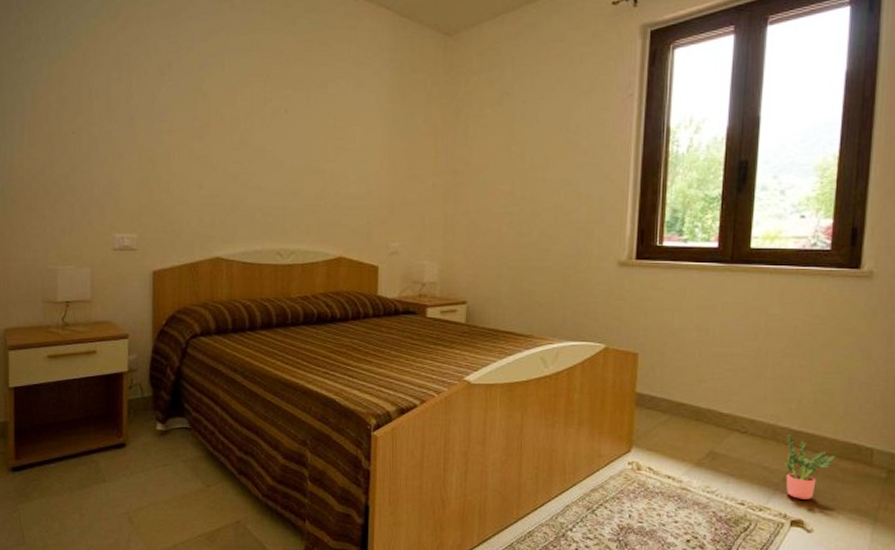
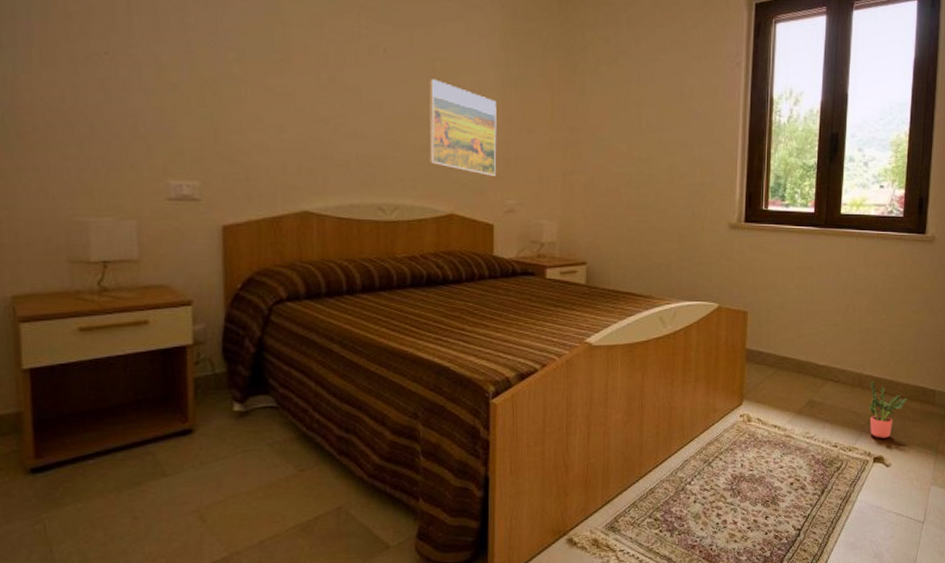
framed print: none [322,134,383,222] -> present [428,79,497,177]

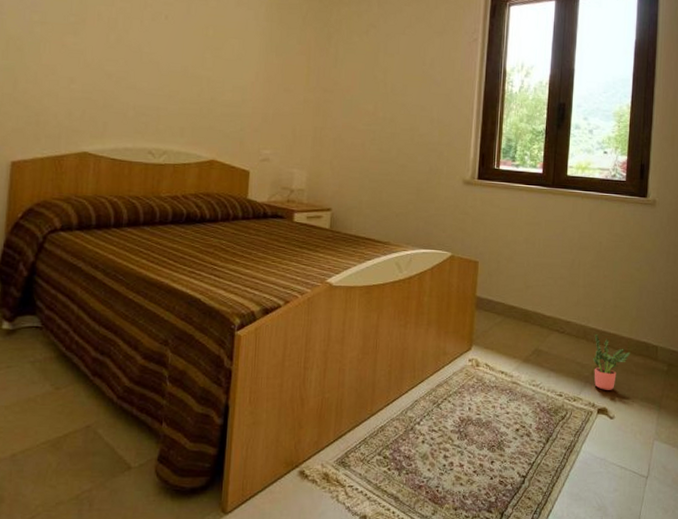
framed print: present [428,79,497,177] -> none [197,43,259,129]

